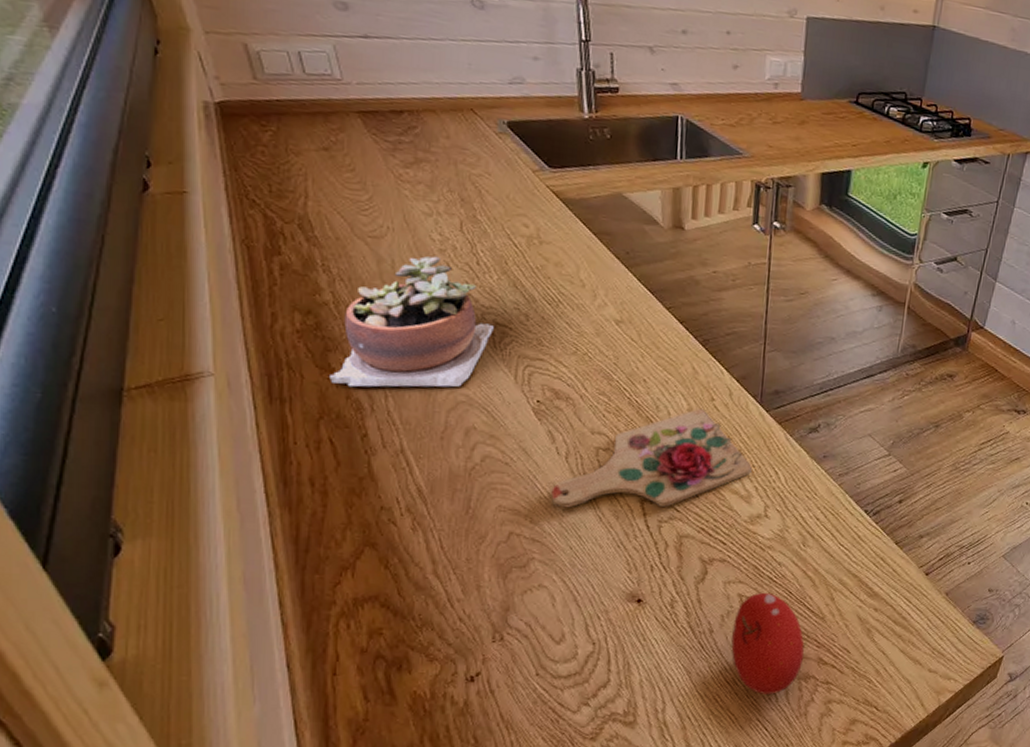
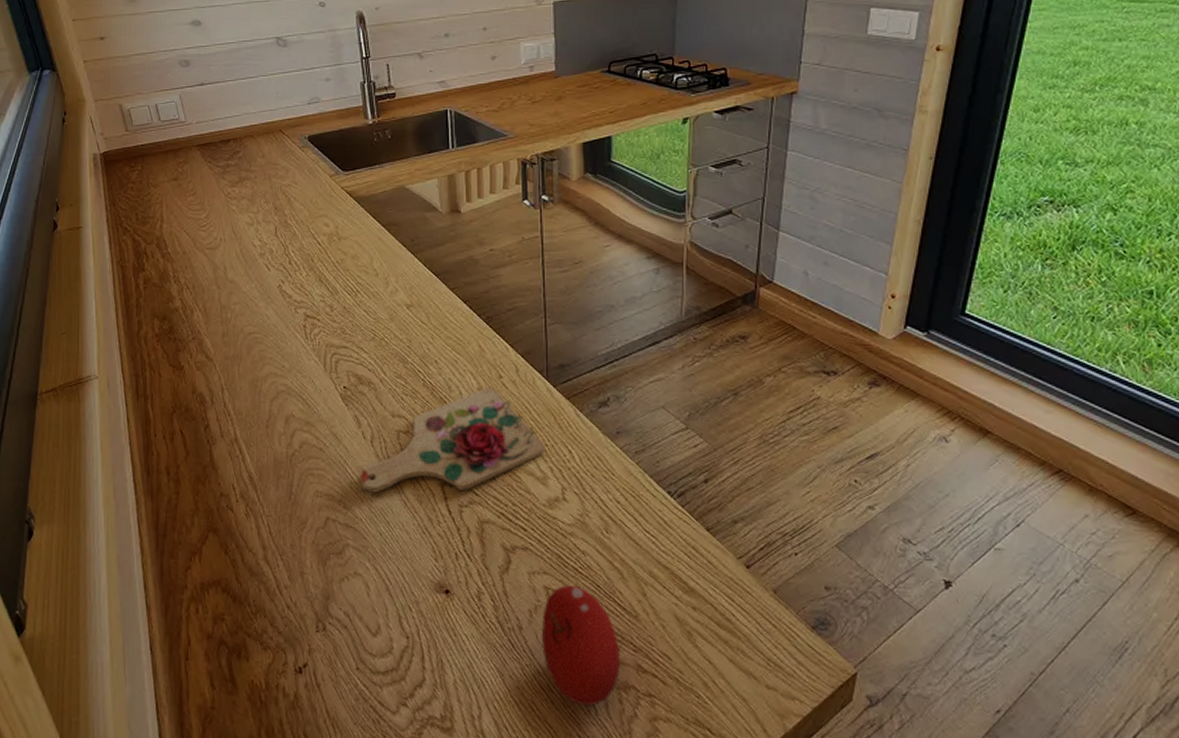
succulent plant: present [330,256,494,388] -> none [180,260,305,382]

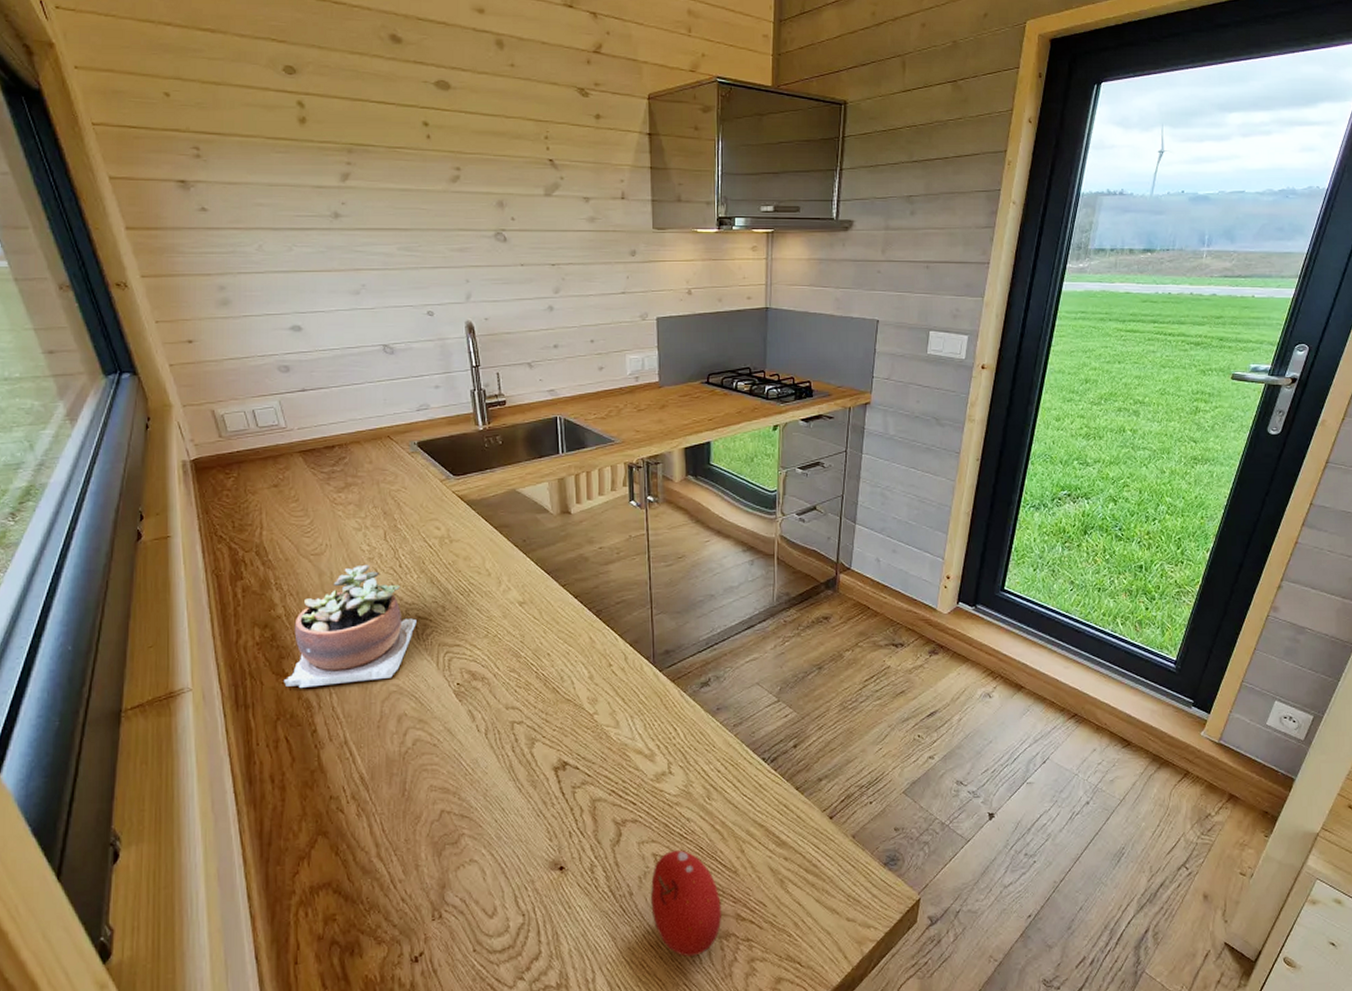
succulent plant: none [180,260,305,382] -> present [284,564,416,688]
cutting board: present [360,387,545,493] -> none [475,676,652,782]

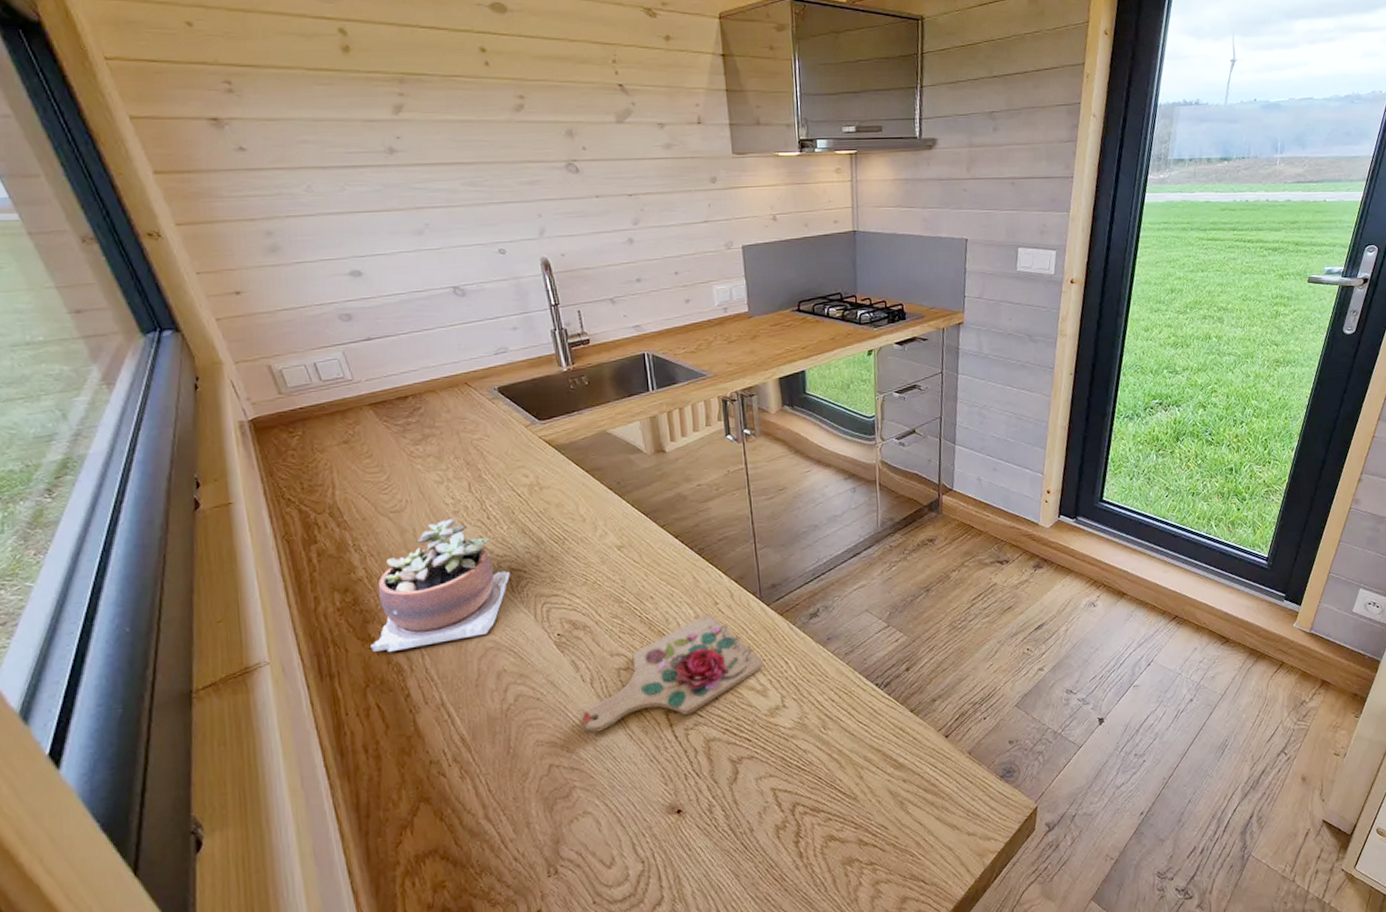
cutting board: none [475,676,652,782] -> present [582,614,763,733]
fruit: present [651,849,721,957] -> none [771,781,844,887]

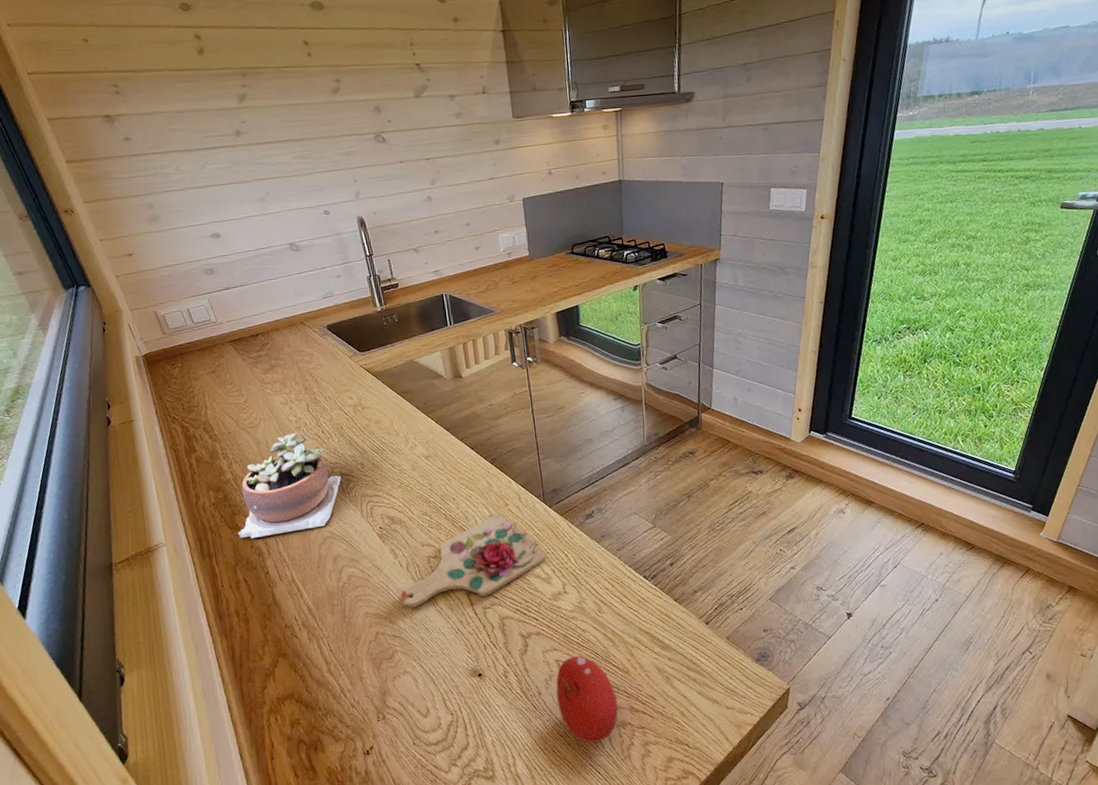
fruit: none [771,781,844,887] -> present [556,655,618,743]

